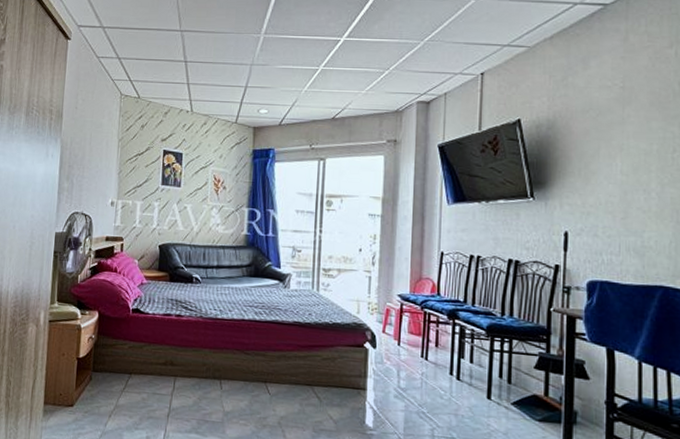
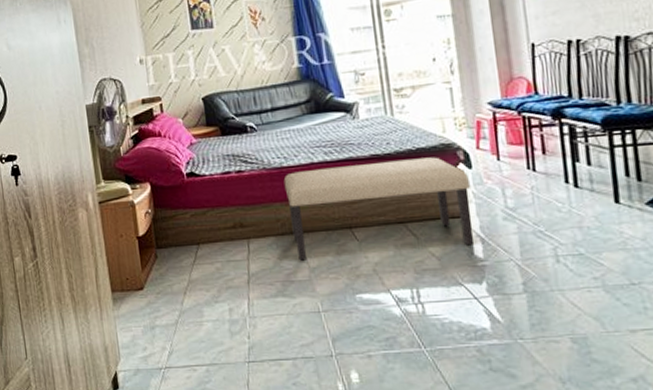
bench: none [215,324,372,415] -> present [283,157,474,261]

